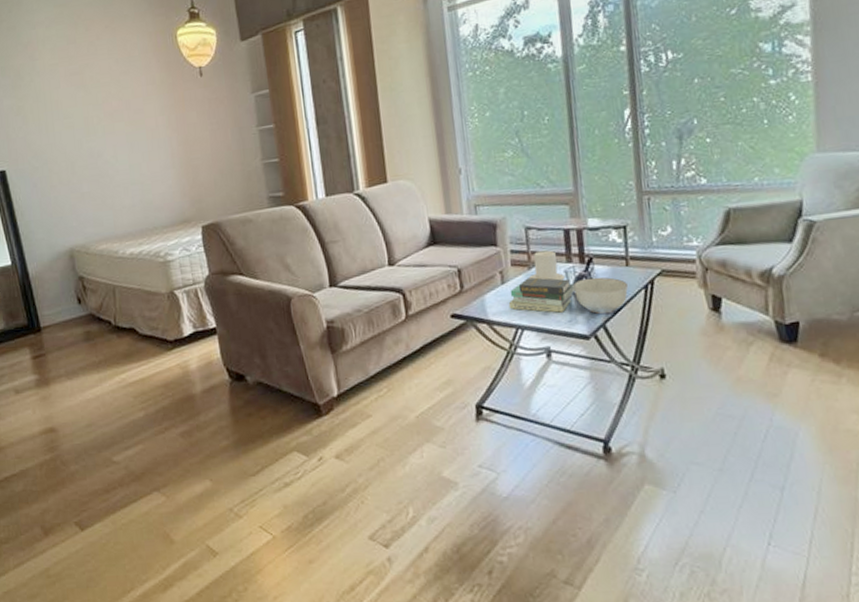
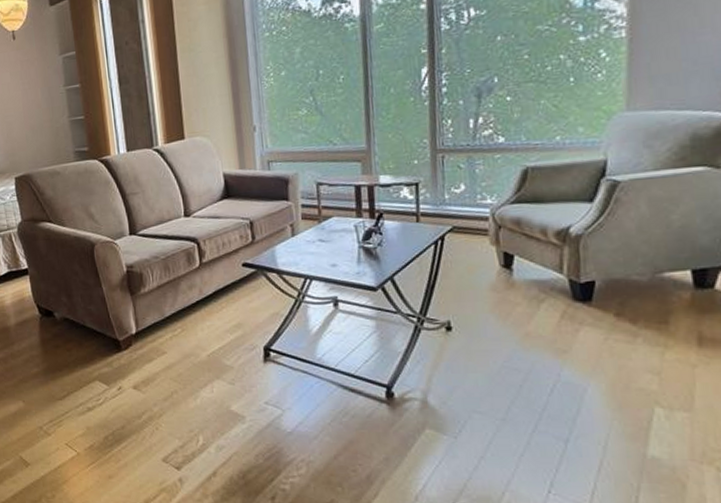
books: present [508,277,576,313] -> none [298,231,365,265]
candle: present [529,250,565,281] -> none [319,205,354,235]
bowl: present [573,277,629,315] -> none [363,232,418,268]

